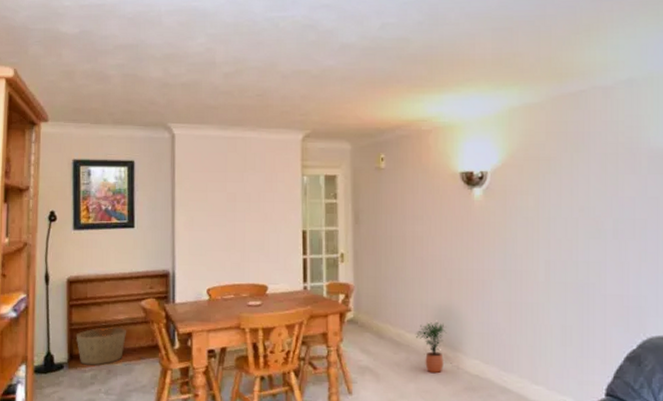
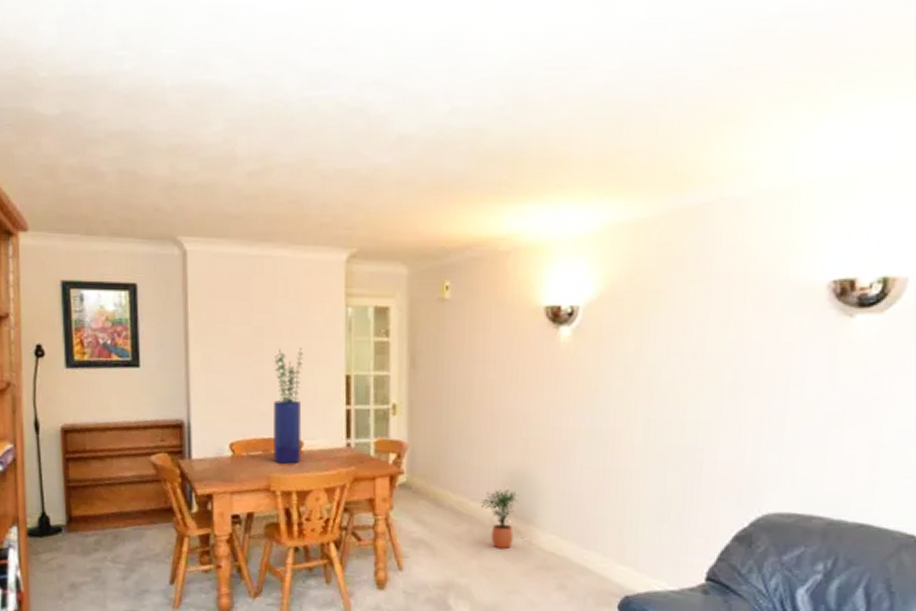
basket: present [76,327,127,366] -> none [74,485,135,530]
vase: none [243,209,269,305] -> present [274,347,304,464]

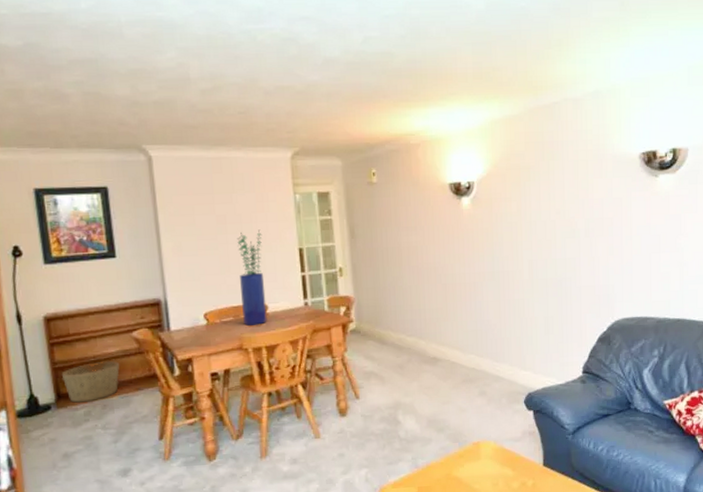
basket: none [74,485,135,530] -> present [61,361,120,403]
potted plant: present [481,489,519,550] -> none [416,324,444,371]

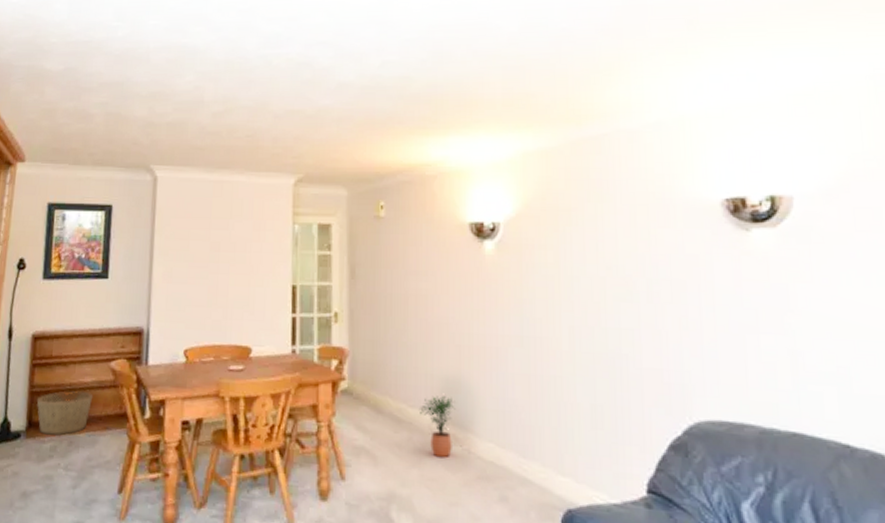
vase: present [237,229,267,326] -> none [224,260,255,370]
potted plant: none [416,324,444,371] -> present [420,396,455,458]

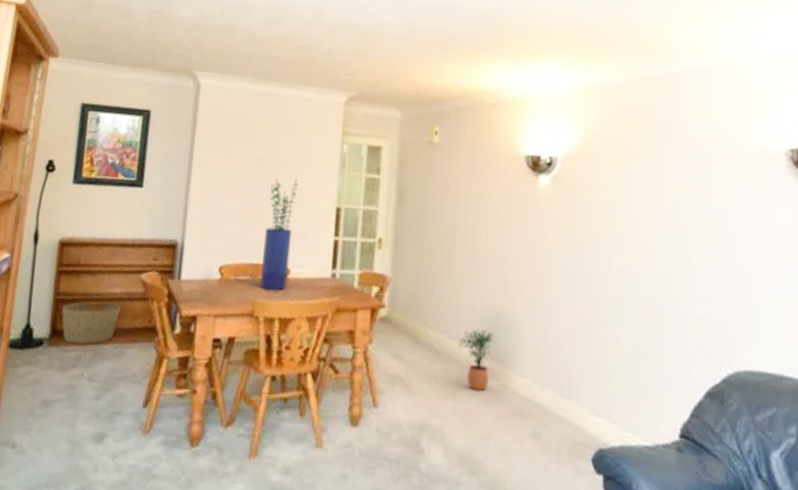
vase: none [224,260,255,370] -> present [260,179,299,291]

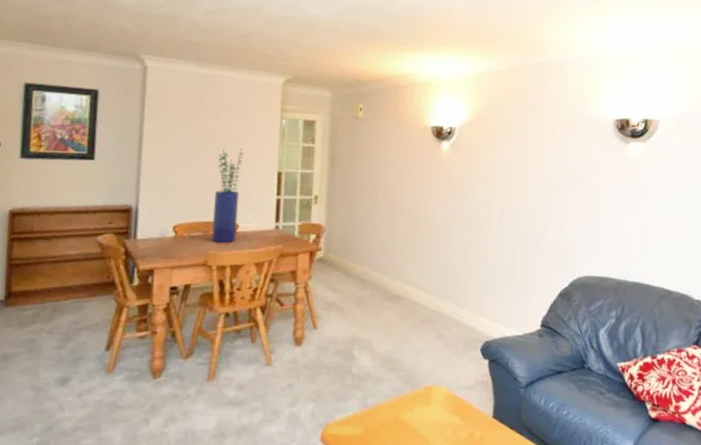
basket: present [61,301,122,345] -> none [16,263,79,303]
potted plant: present [459,329,496,392] -> none [381,262,410,309]

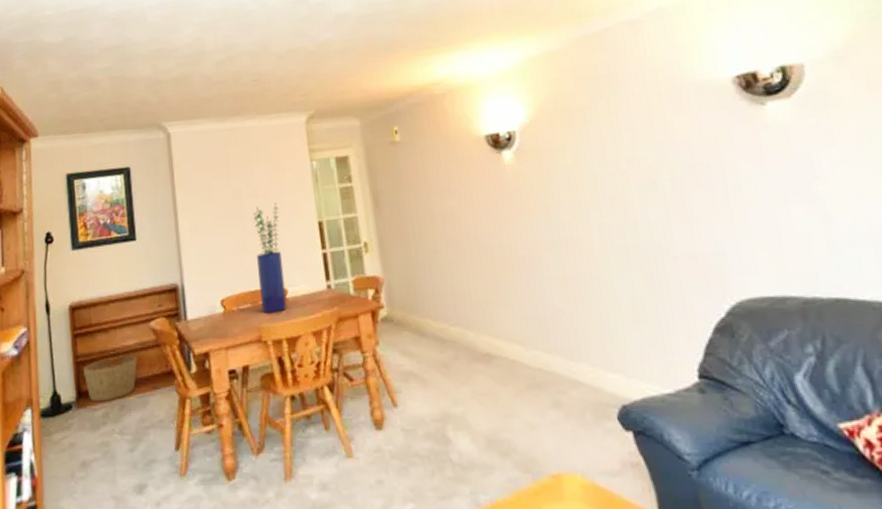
basket: none [16,263,79,303] -> present [82,355,138,402]

